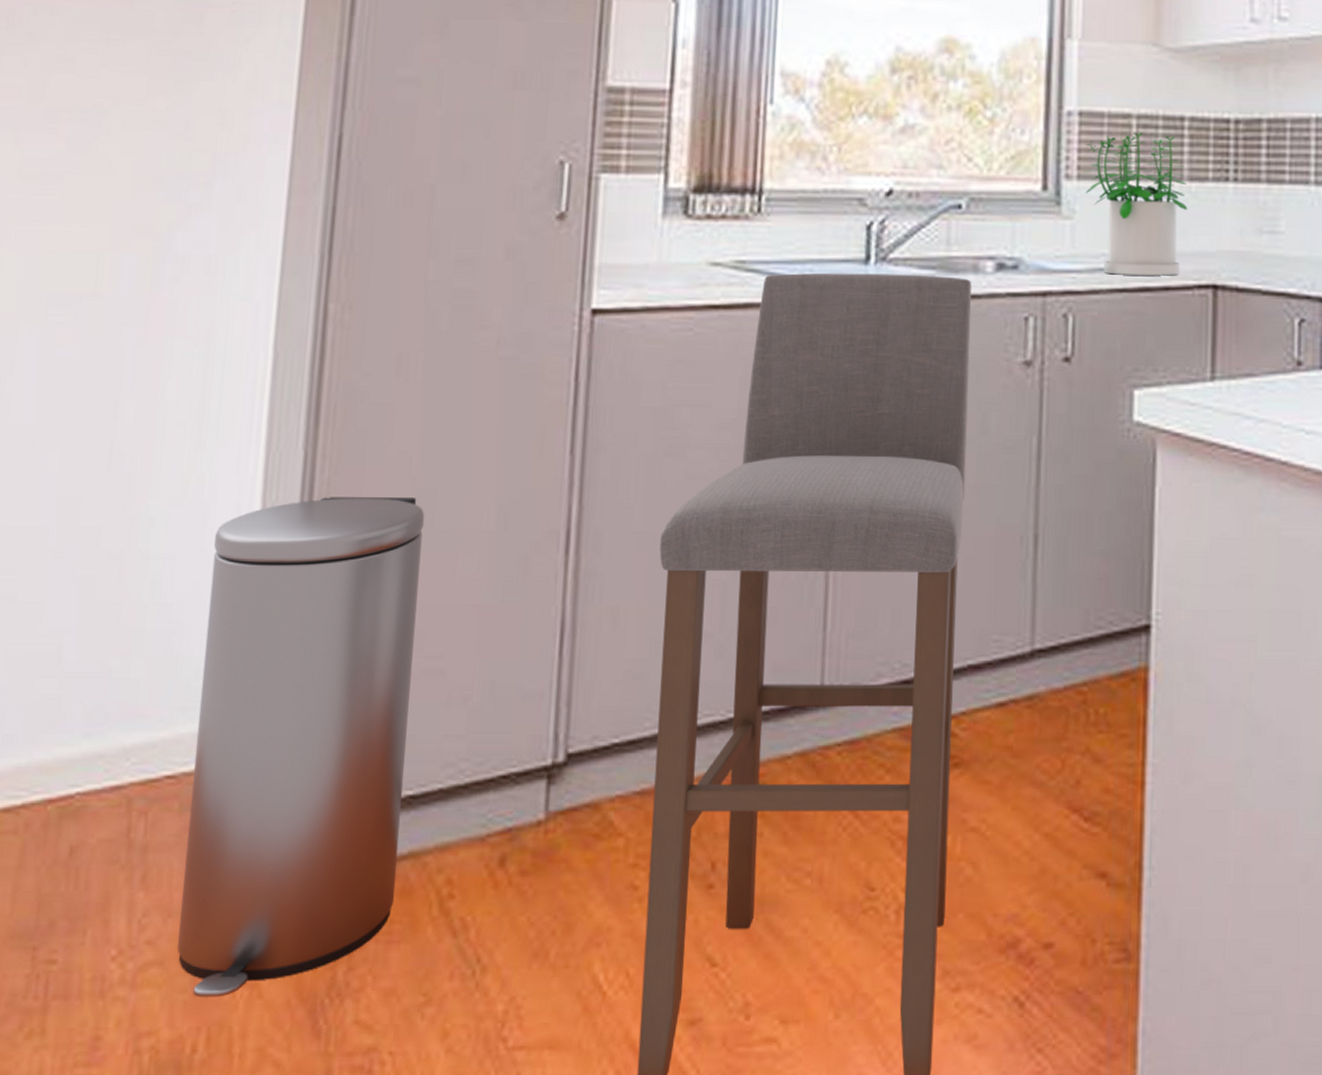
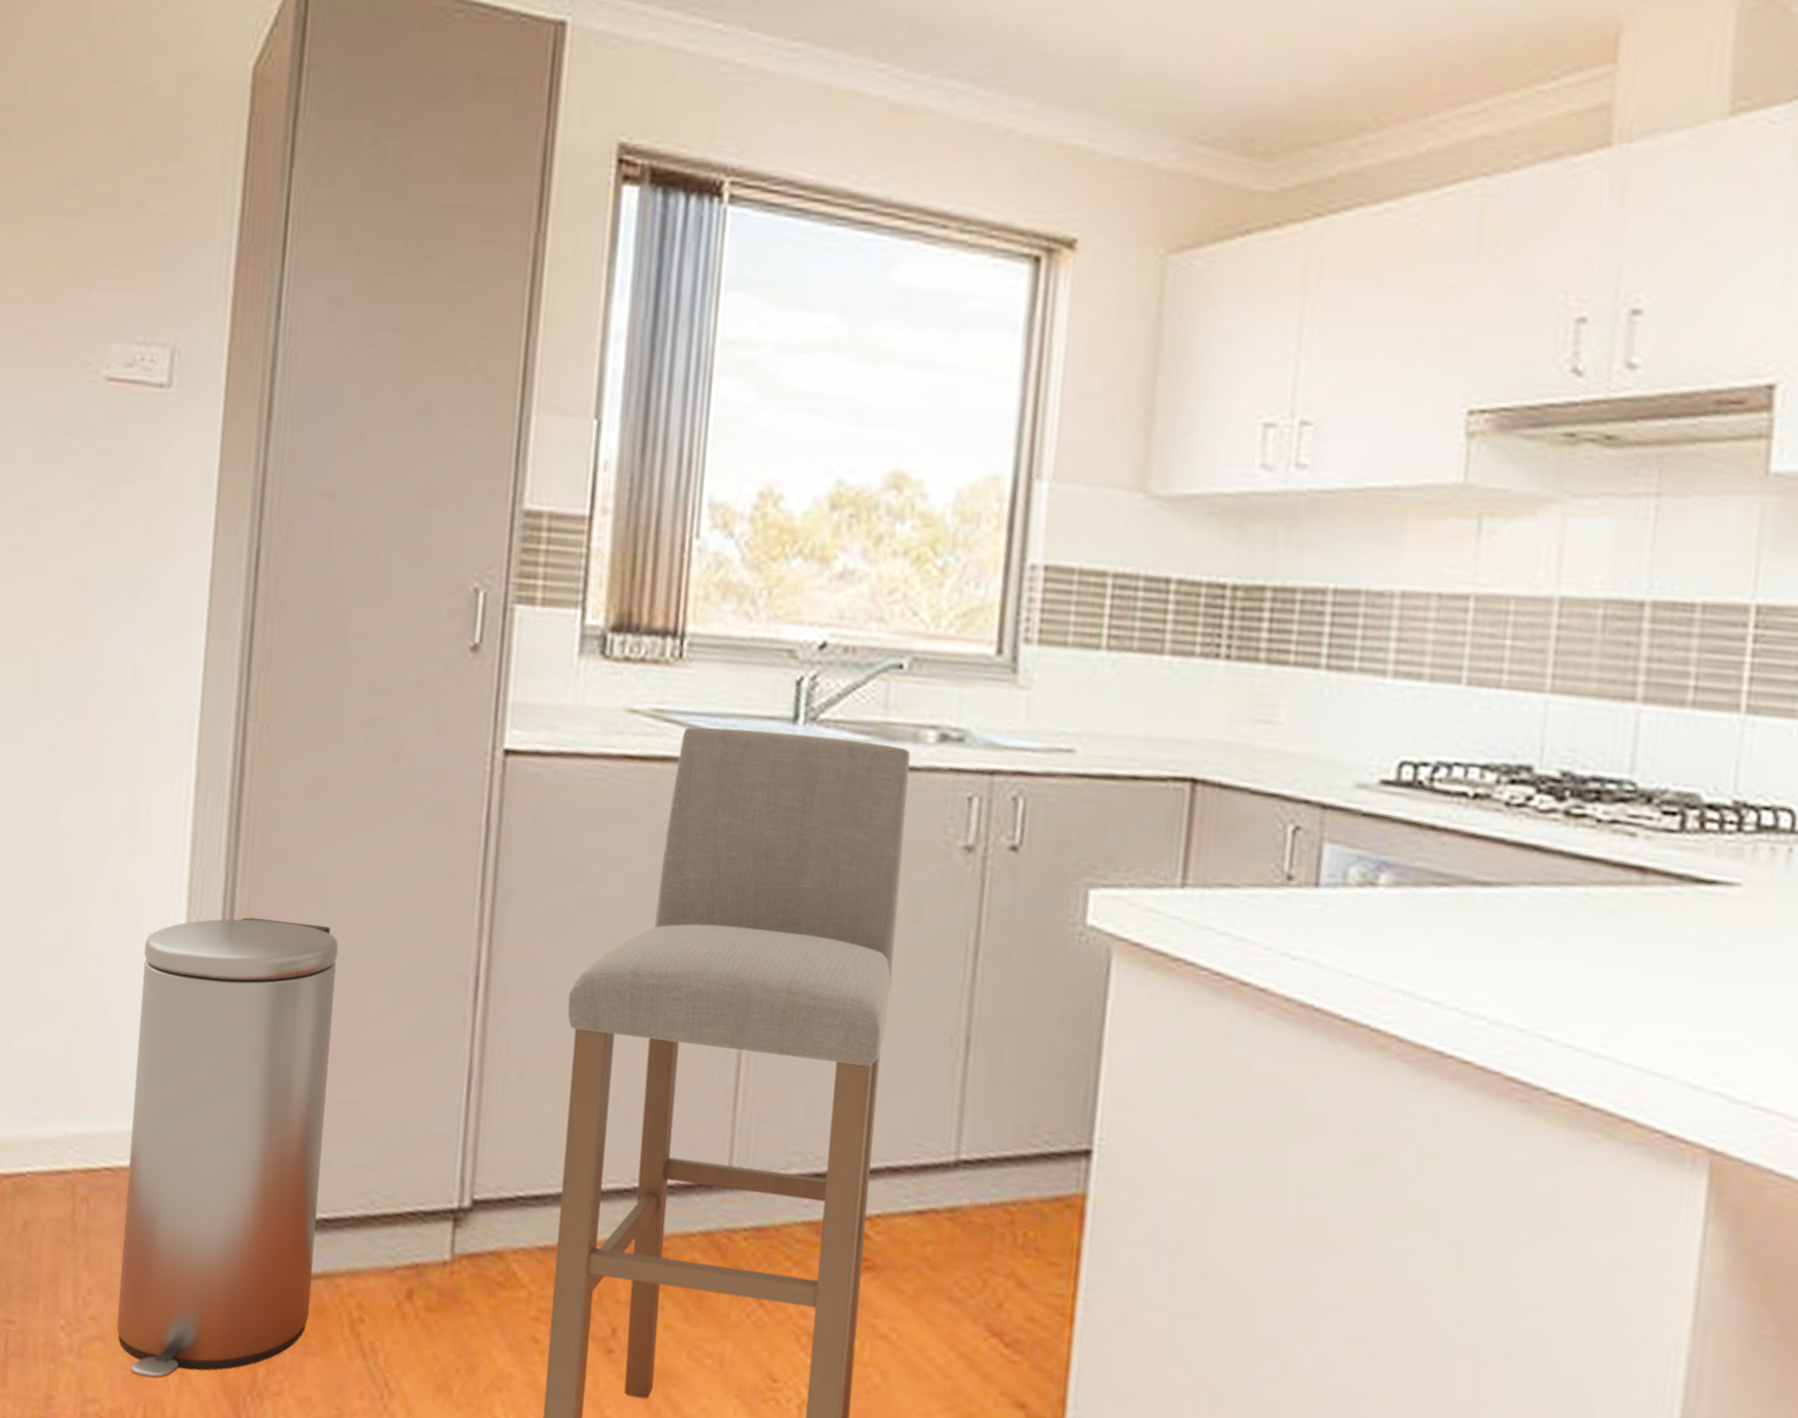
potted plant: present [1083,132,1188,276] -> none [1046,593,1169,764]

